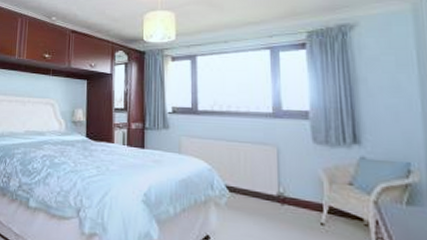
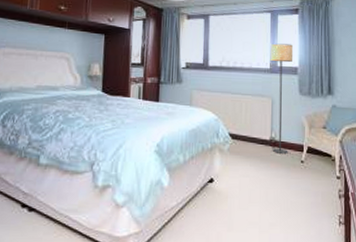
floor lamp: none [271,84,303,213] -> present [270,43,292,154]

